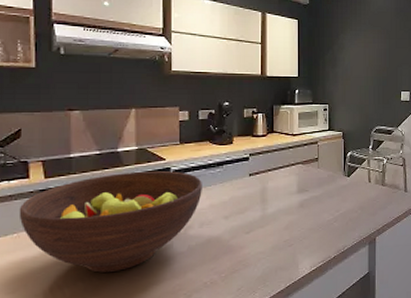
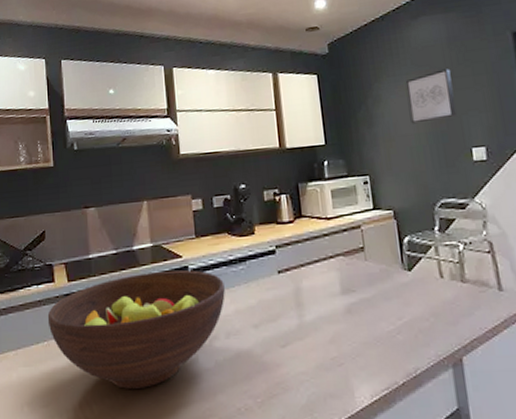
wall art: none [363,31,394,69] -> present [406,68,457,124]

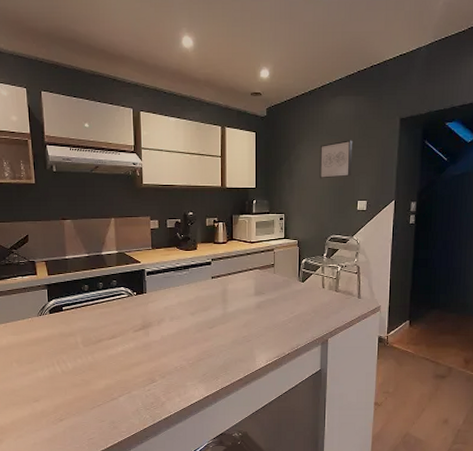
fruit bowl: present [47,269,225,389] -> none [31,271,172,352]

